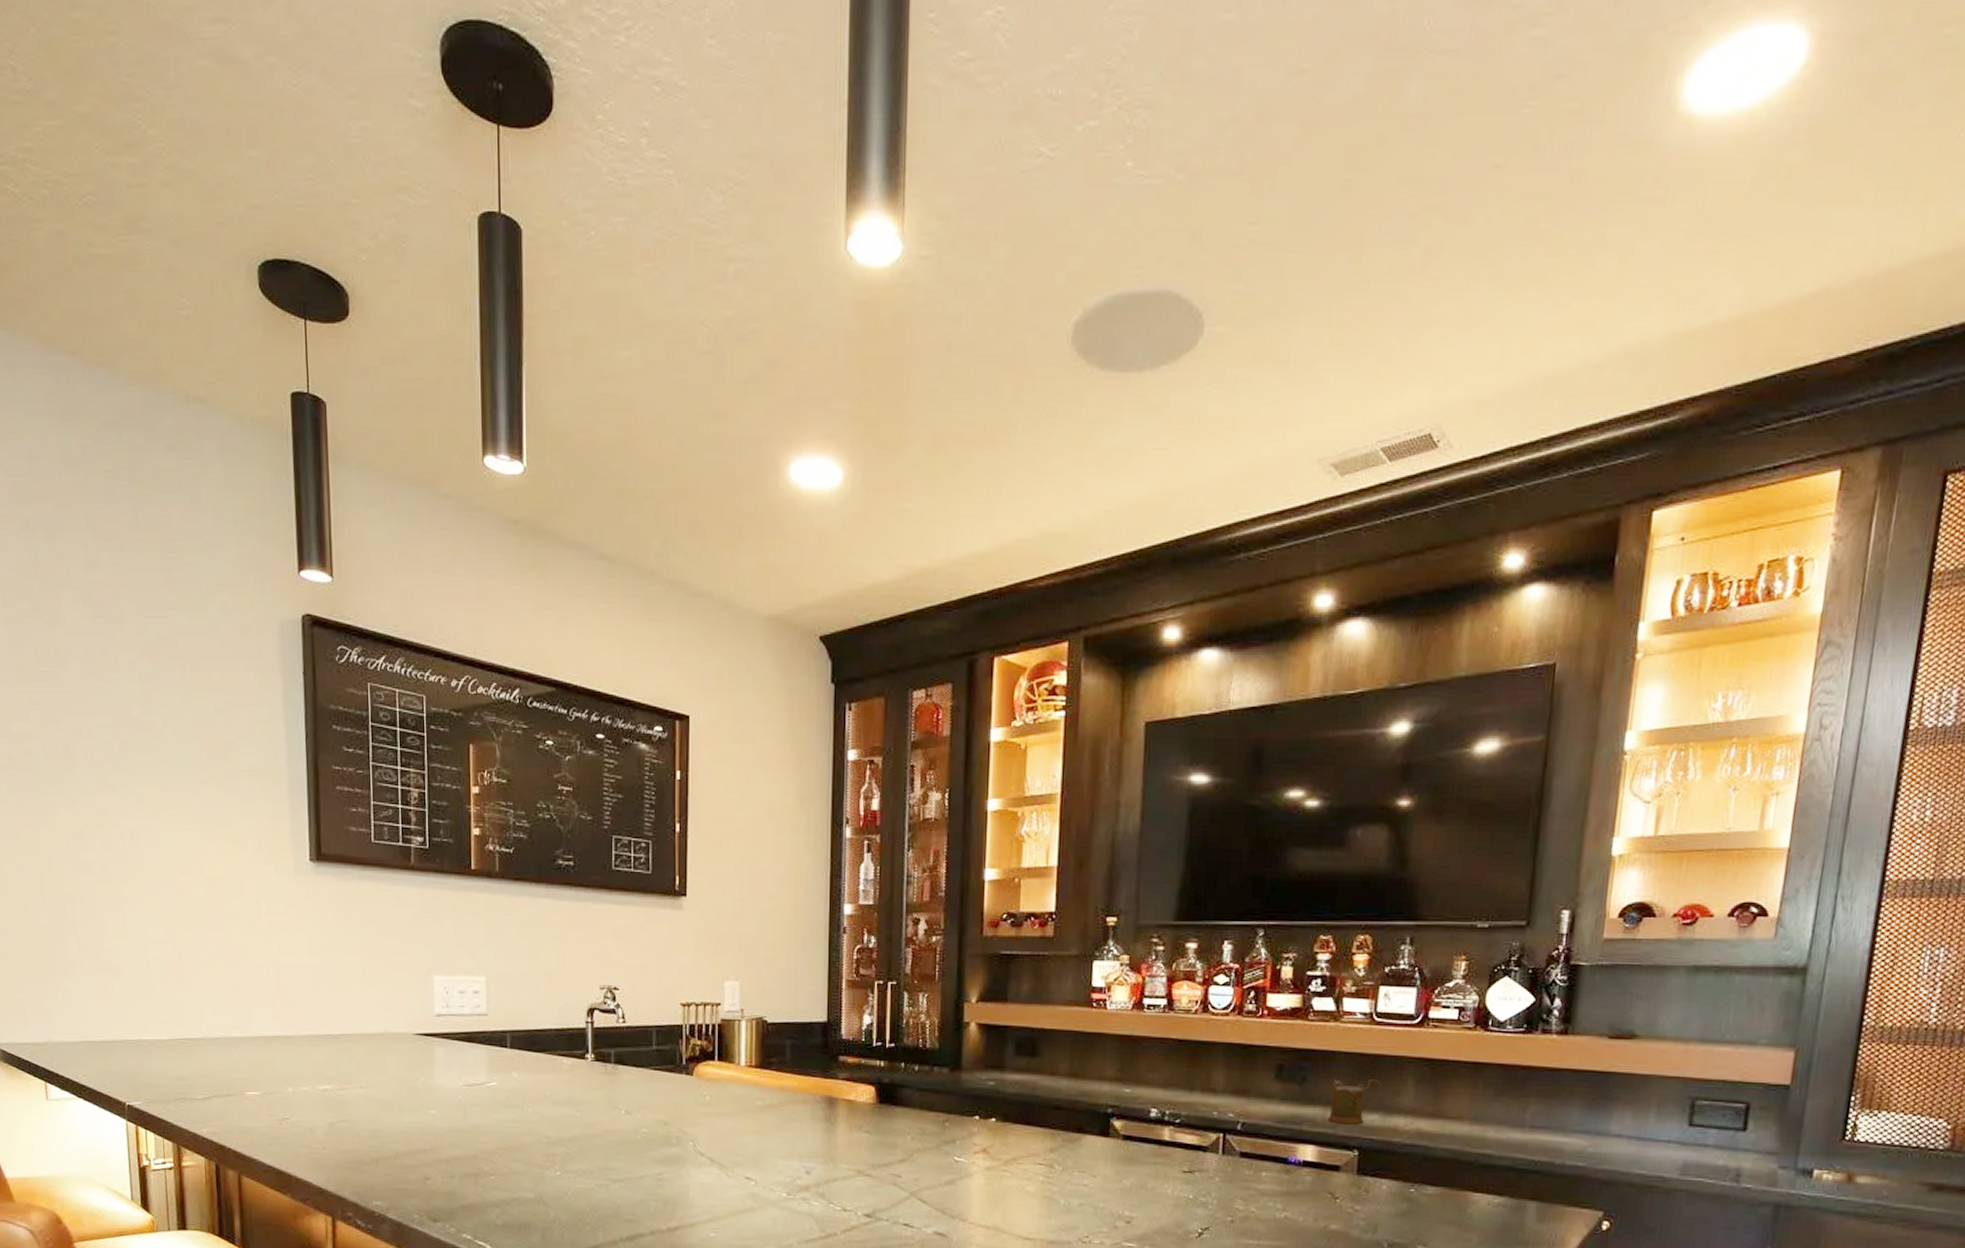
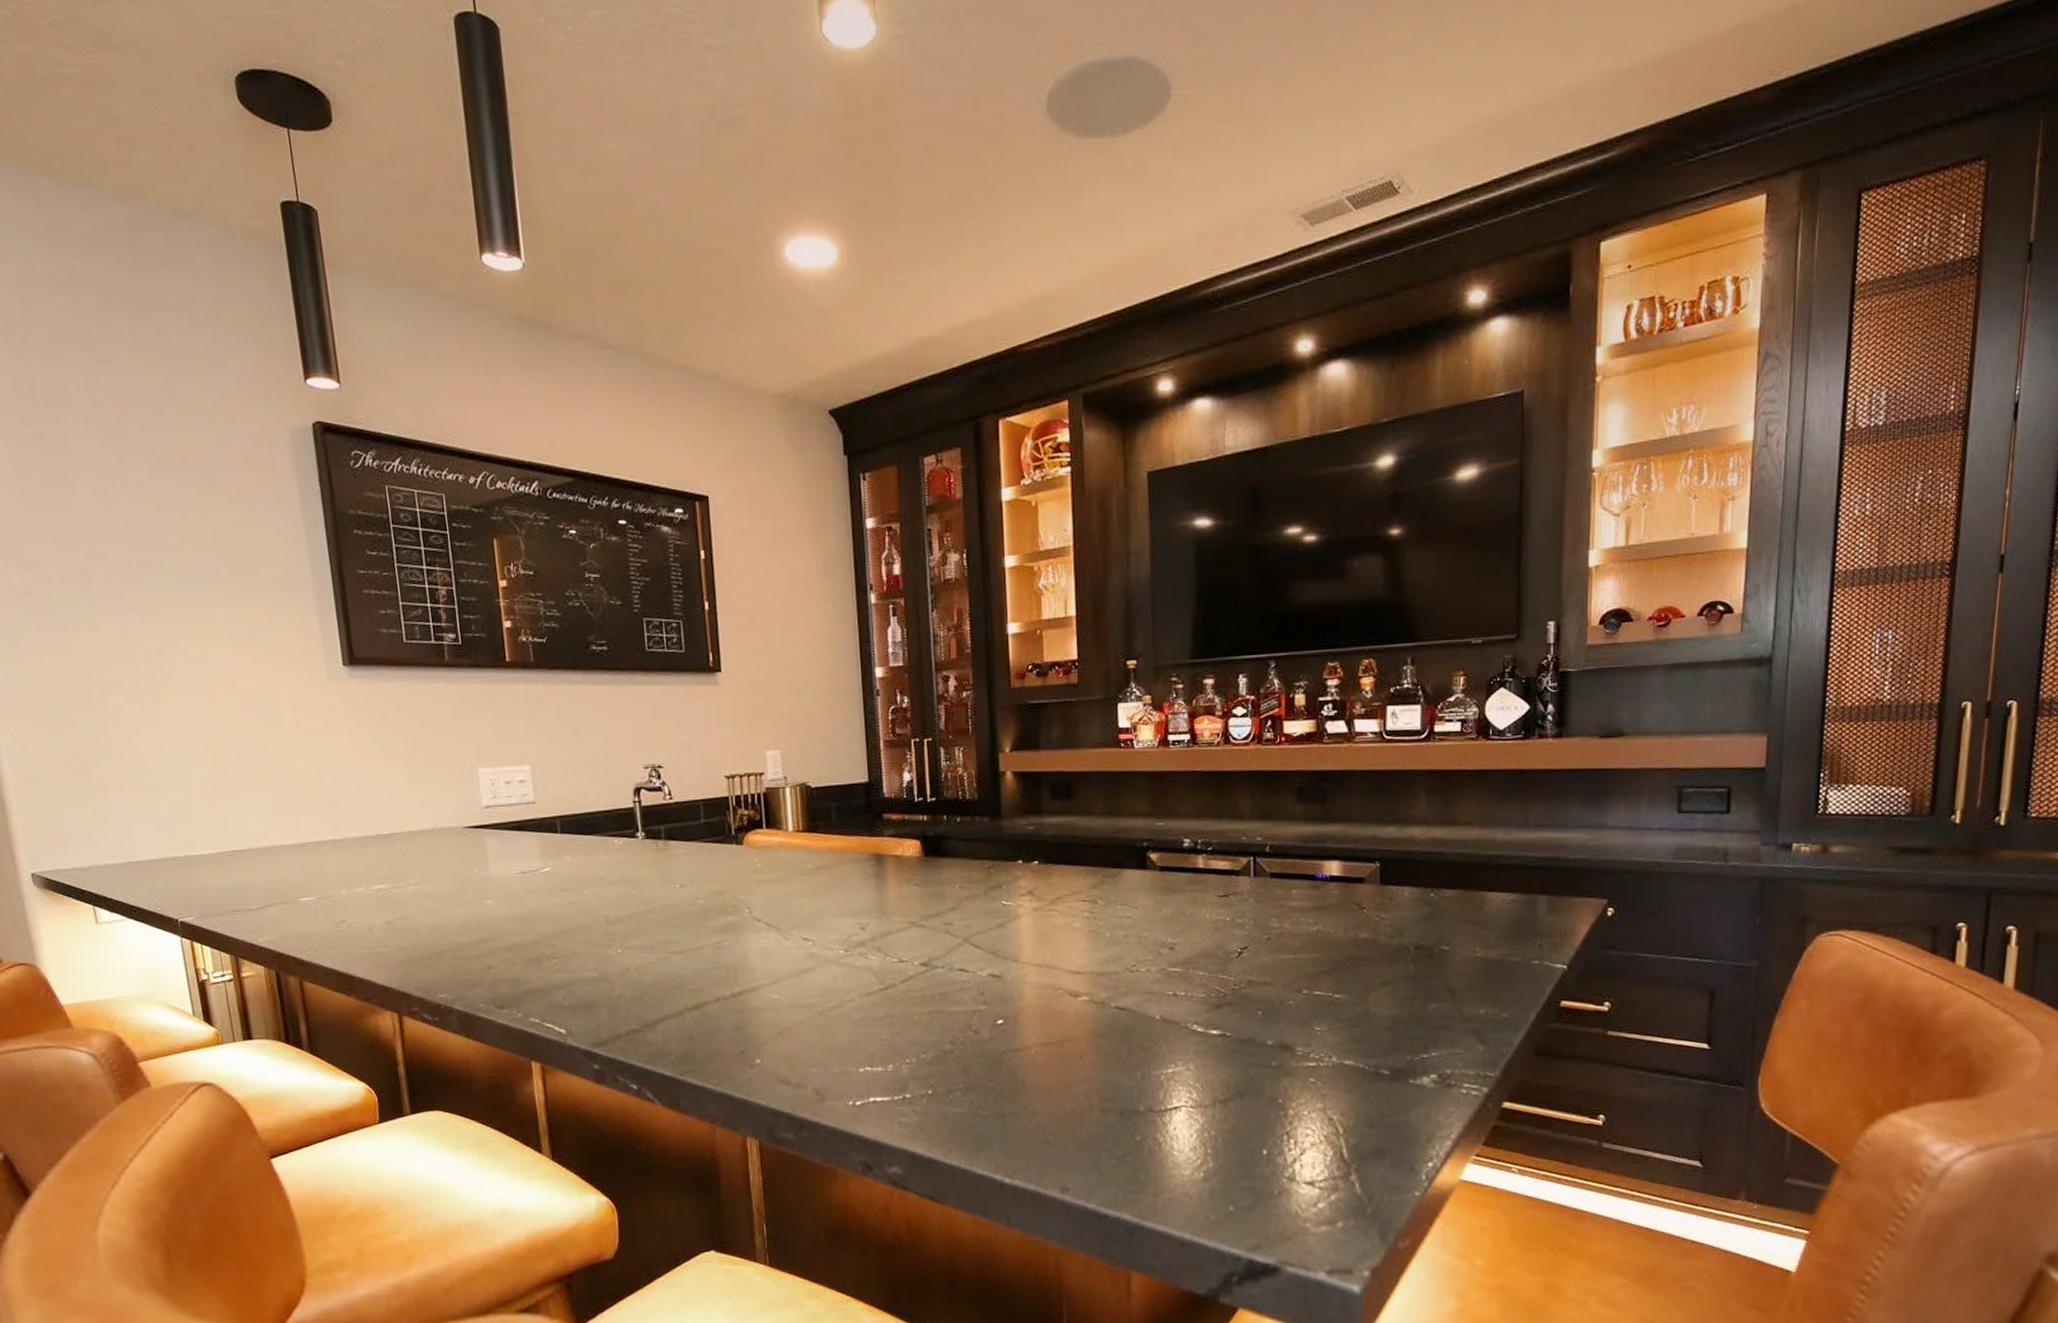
beer mug: present [1328,1079,1382,1125] -> none [1350,794,1396,839]

